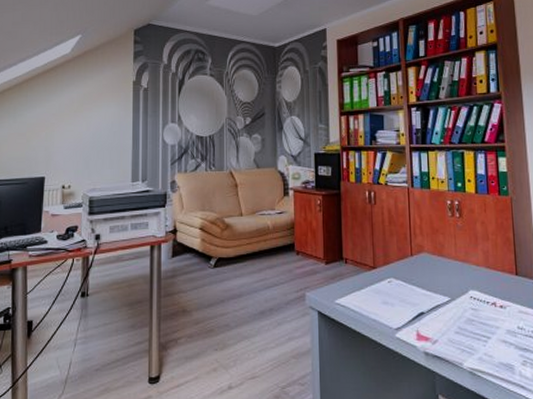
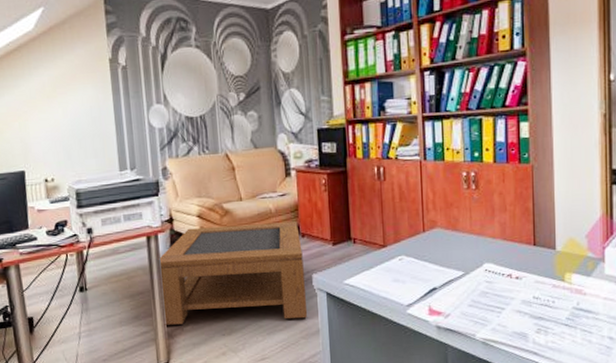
coffee table: none [159,239,298,336] -> present [158,221,307,325]

